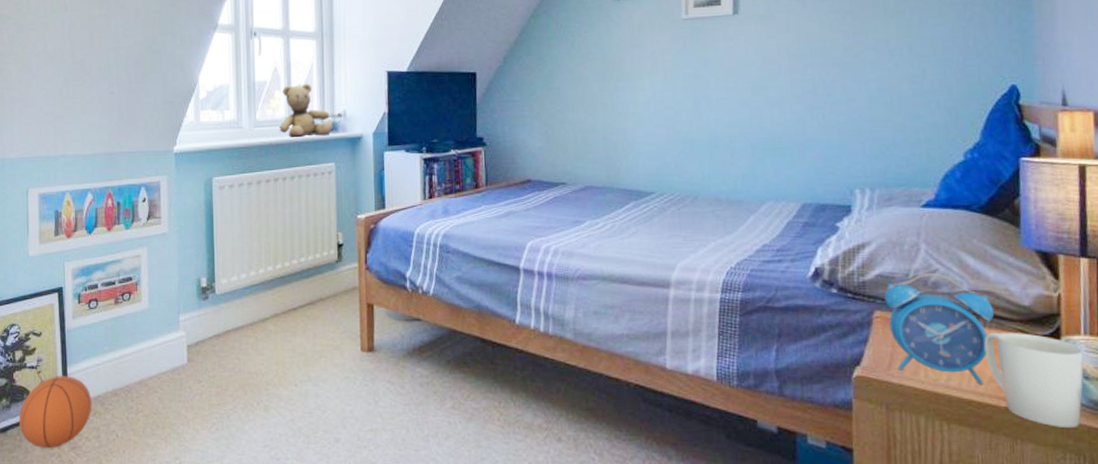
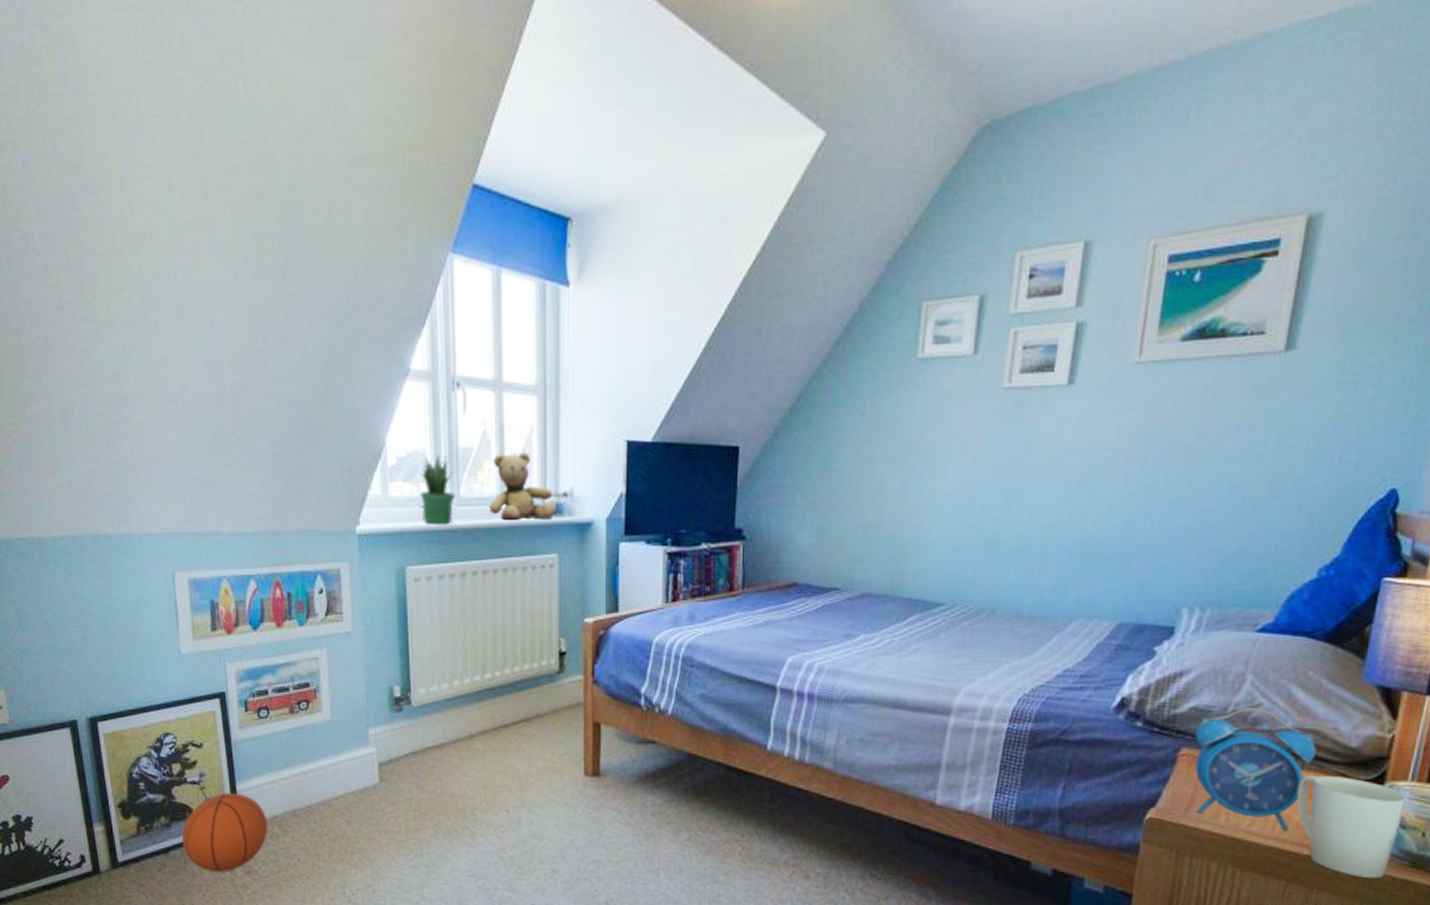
planter: none [224,87,253,144] -> present [419,454,456,526]

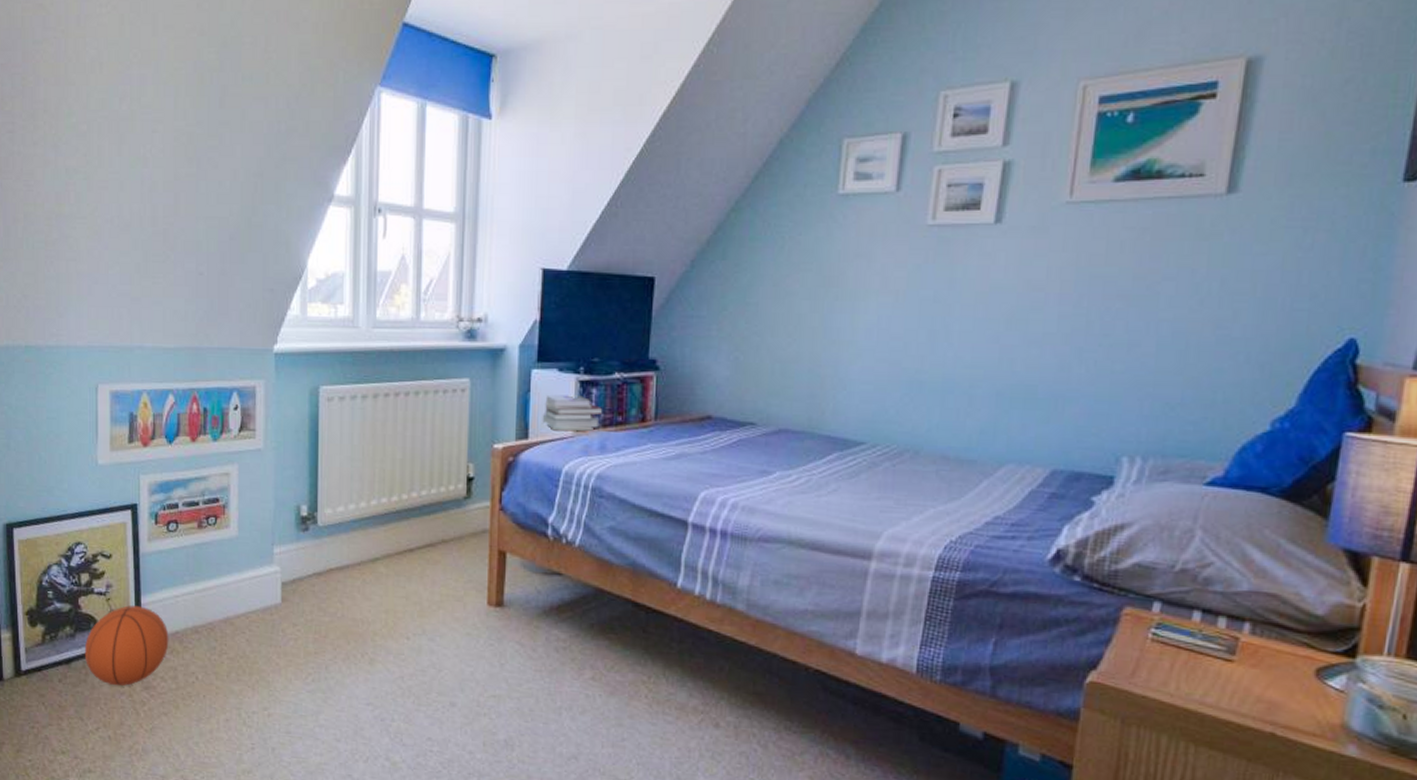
planter: present [419,454,456,526] -> none [337,277,372,347]
teddy bear: present [490,452,557,520] -> none [405,277,470,344]
books: none [633,567,690,603] -> present [543,395,602,431]
alarm clock: present [1195,708,1316,831] -> none [1139,566,1276,705]
mug: present [1296,775,1407,878] -> none [1256,643,1383,764]

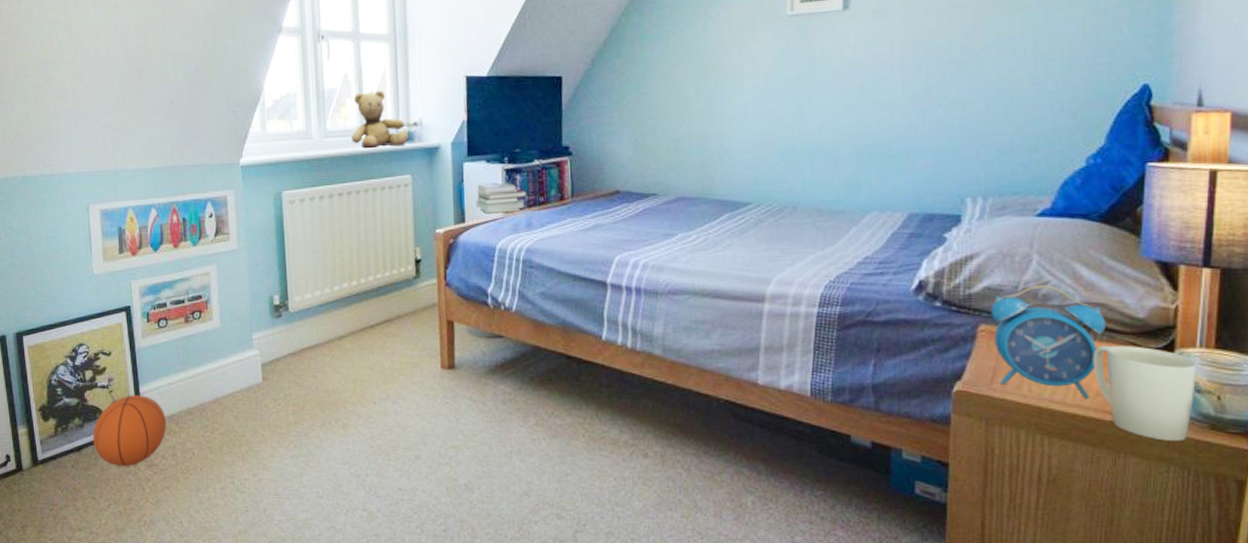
teddy bear: none [405,277,470,344] -> present [352,90,409,148]
alarm clock: none [1139,566,1276,705] -> present [991,285,1105,399]
mug: none [1256,643,1383,764] -> present [1093,345,1198,441]

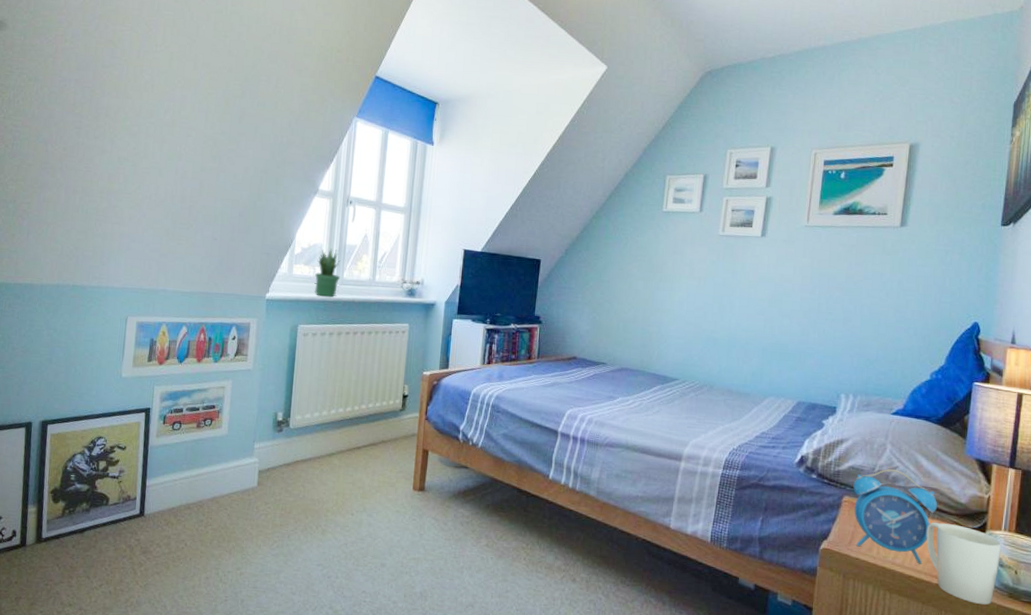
basketball: present [92,395,167,467] -> none [96,487,167,551]
planter: none [292,95,323,156] -> present [315,248,341,298]
teddy bear: present [352,90,409,148] -> none [364,251,411,300]
books: present [476,182,526,214] -> none [459,338,501,365]

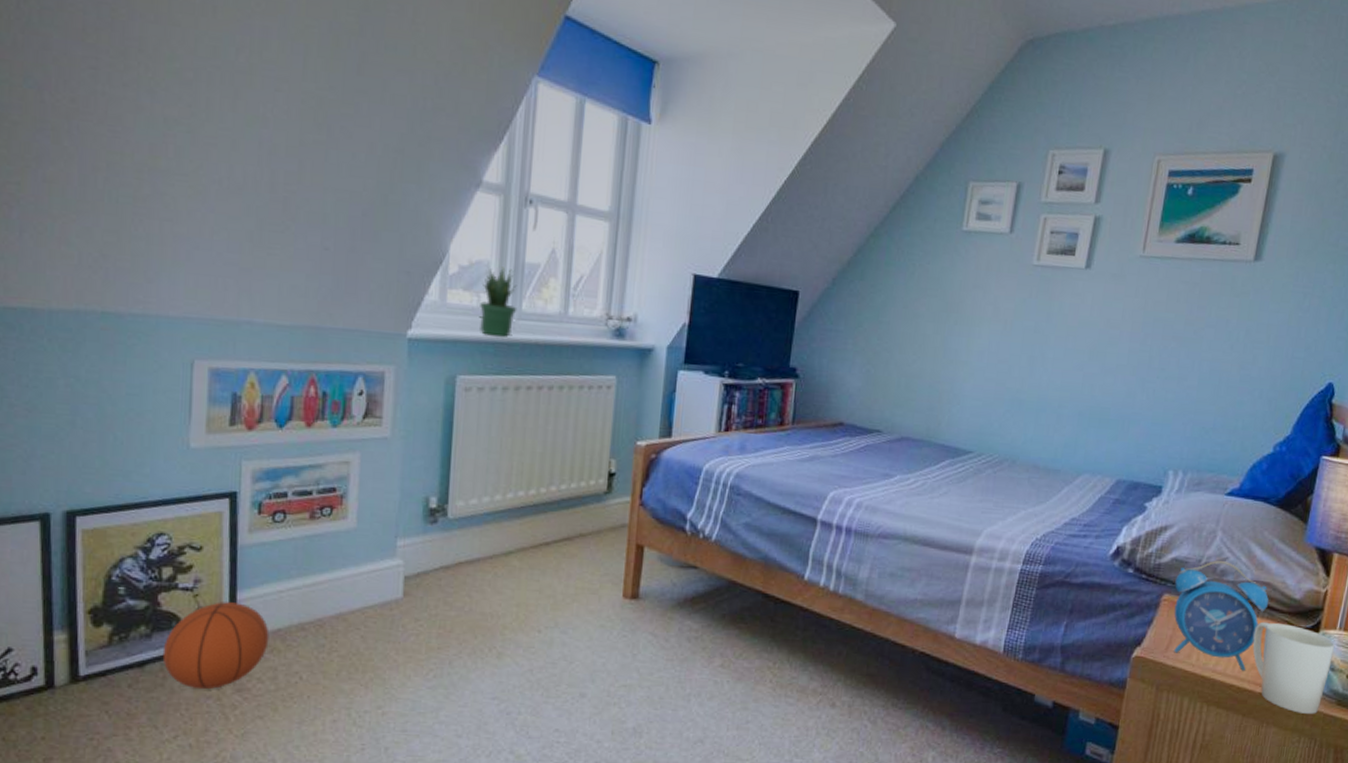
basketball: none [96,487,167,551] -> present [162,602,269,690]

